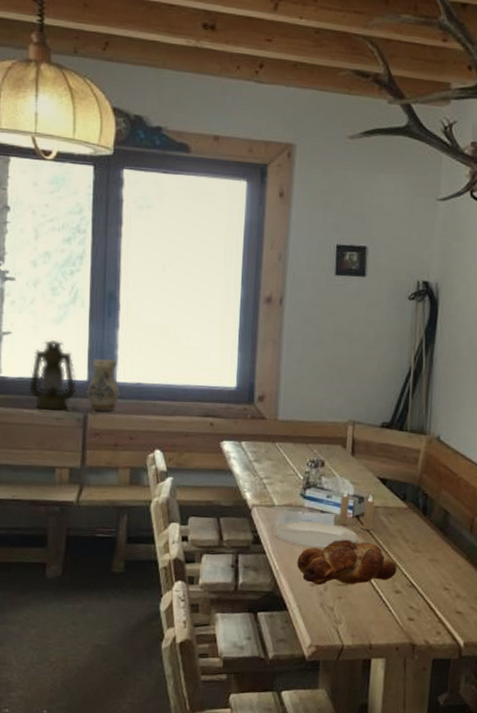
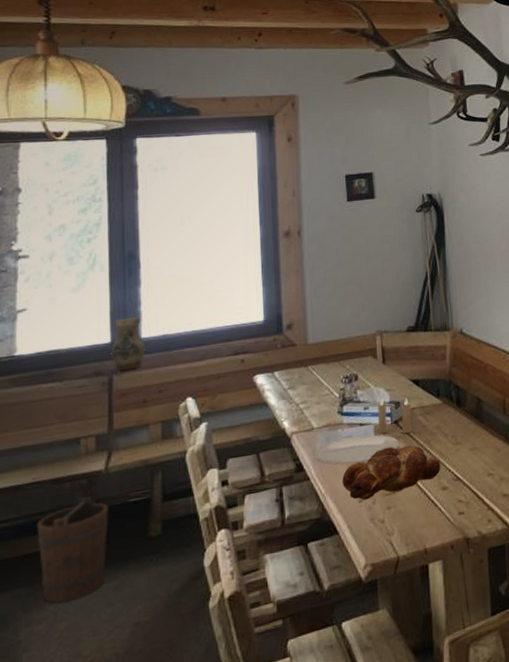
wooden bucket: none [14,523,78,612] -> present [37,496,109,603]
lantern: present [29,340,77,411] -> none [48,308,99,381]

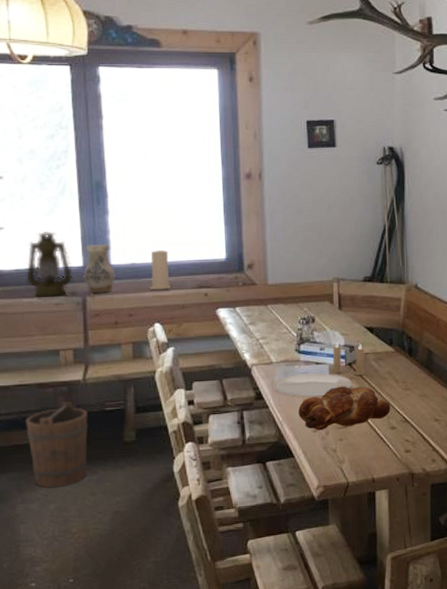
lantern: none [48,308,99,381] -> present [26,231,73,297]
candle: none [181,317,207,362] -> present [148,250,173,290]

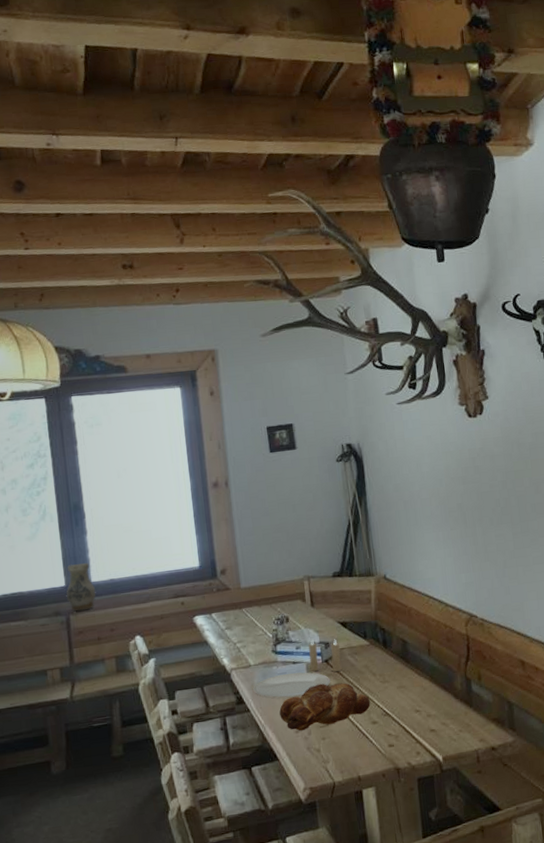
lantern: present [26,231,73,297] -> none [13,555,56,620]
wooden bucket: present [26,402,88,488] -> none [18,720,79,810]
candle: present [148,250,173,290] -> none [128,563,151,604]

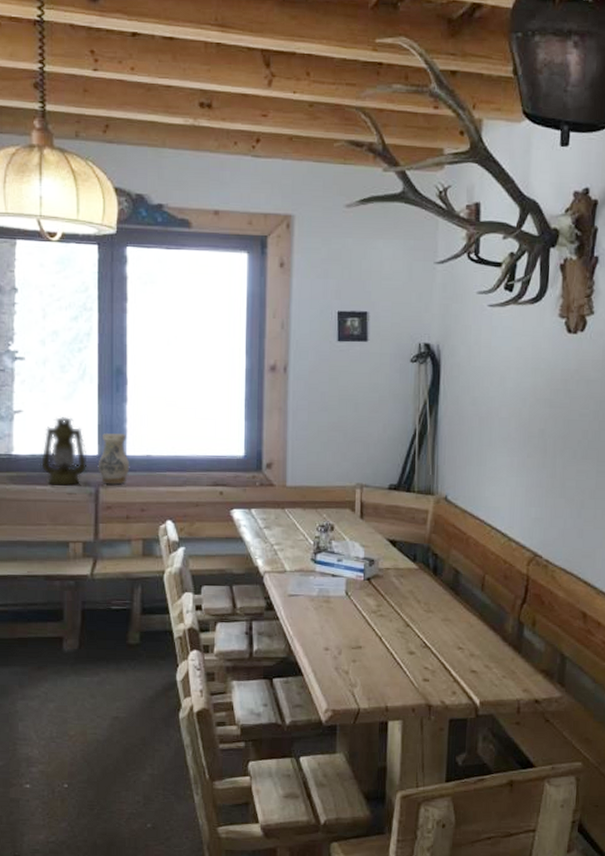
lantern: none [13,555,56,620] -> present [41,417,88,486]
plate: present [253,672,331,699] -> none [285,585,370,612]
bread loaf: present [279,683,371,731] -> none [310,602,410,649]
candle: present [309,639,342,672] -> none [348,554,385,593]

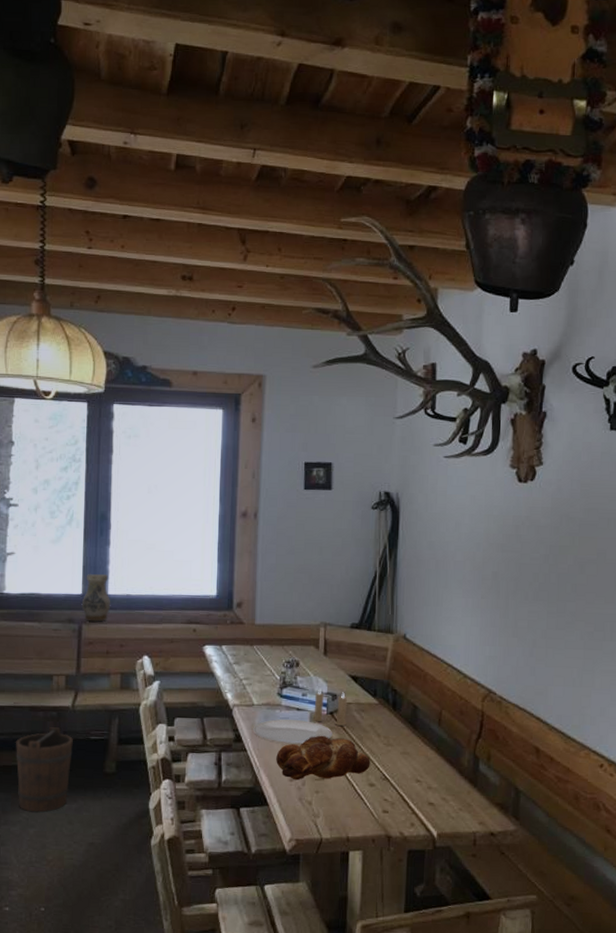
wooden bucket: none [31,597,93,686] -> present [16,727,73,813]
lantern: present [41,417,88,486] -> none [30,559,72,623]
plate: none [285,585,370,612] -> present [253,719,333,745]
bread loaf: none [310,602,410,649] -> present [276,735,370,781]
candle: none [348,554,385,593] -> present [312,689,347,727]

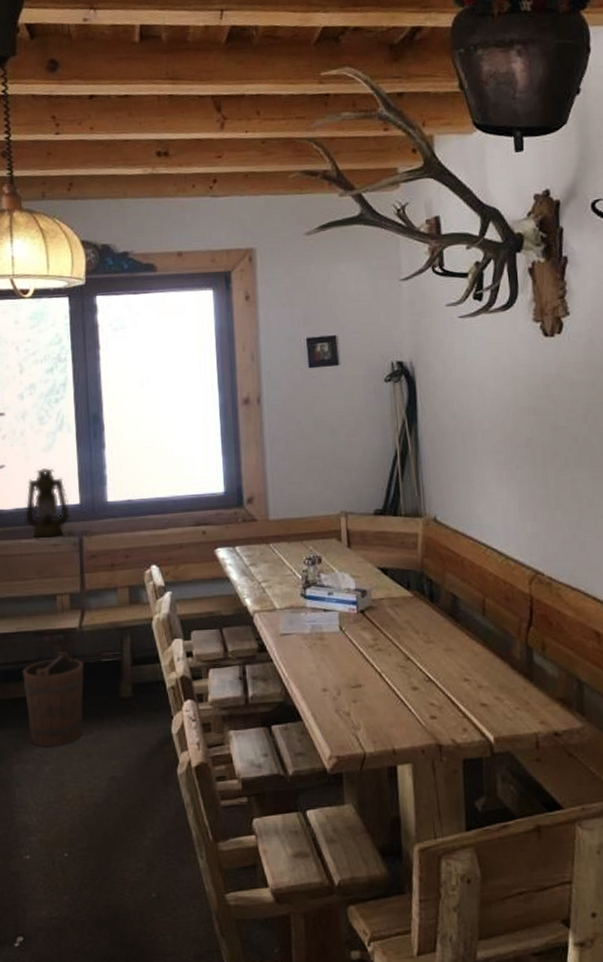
lantern: none [30,559,72,623] -> present [25,468,70,538]
ceramic pitcher: present [81,574,111,622] -> none [80,480,112,533]
plate: present [253,719,333,745] -> none [277,621,366,650]
bread loaf: present [276,735,370,781] -> none [306,637,411,690]
candle: present [312,689,347,727] -> none [342,585,380,626]

